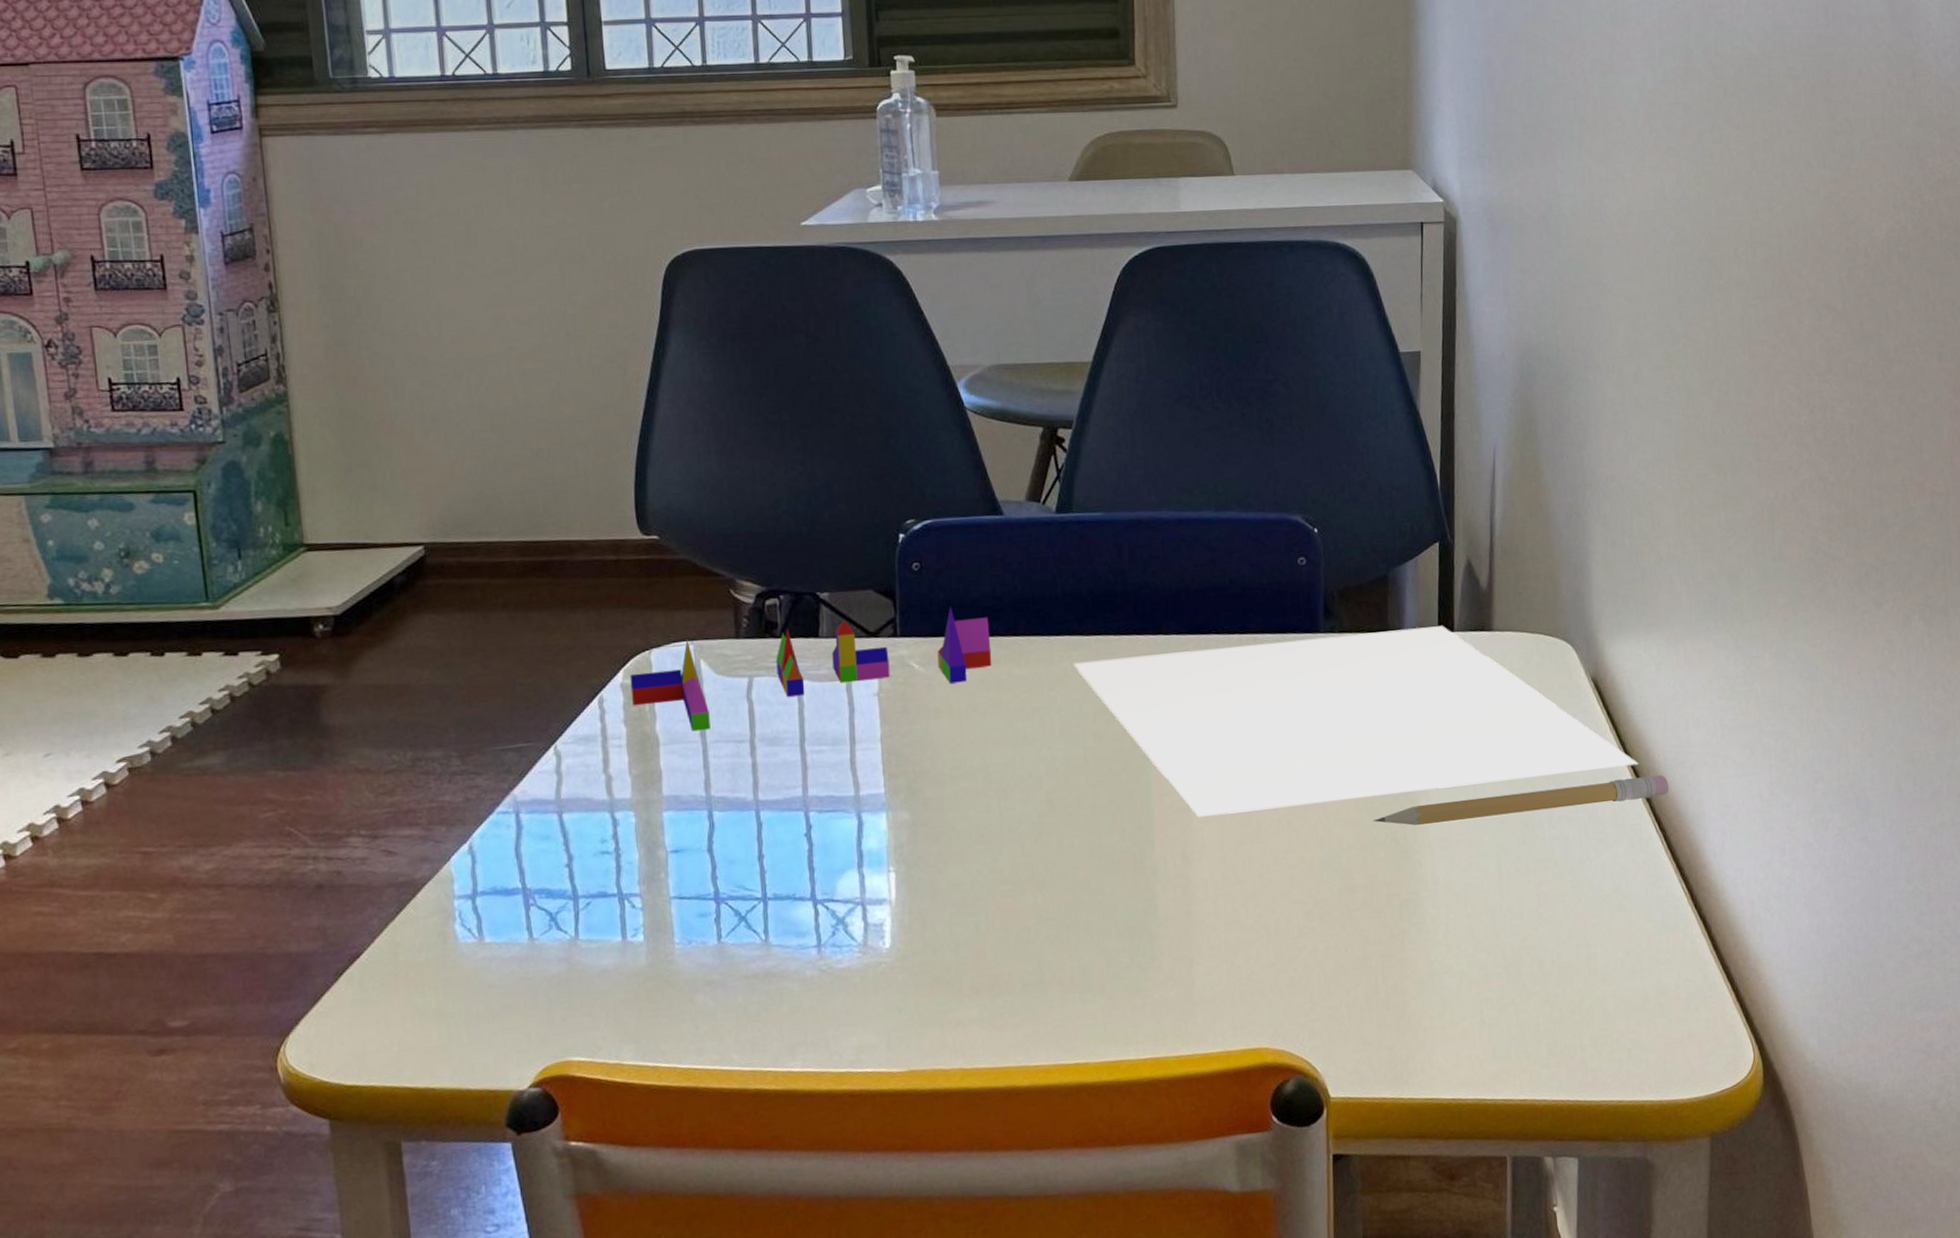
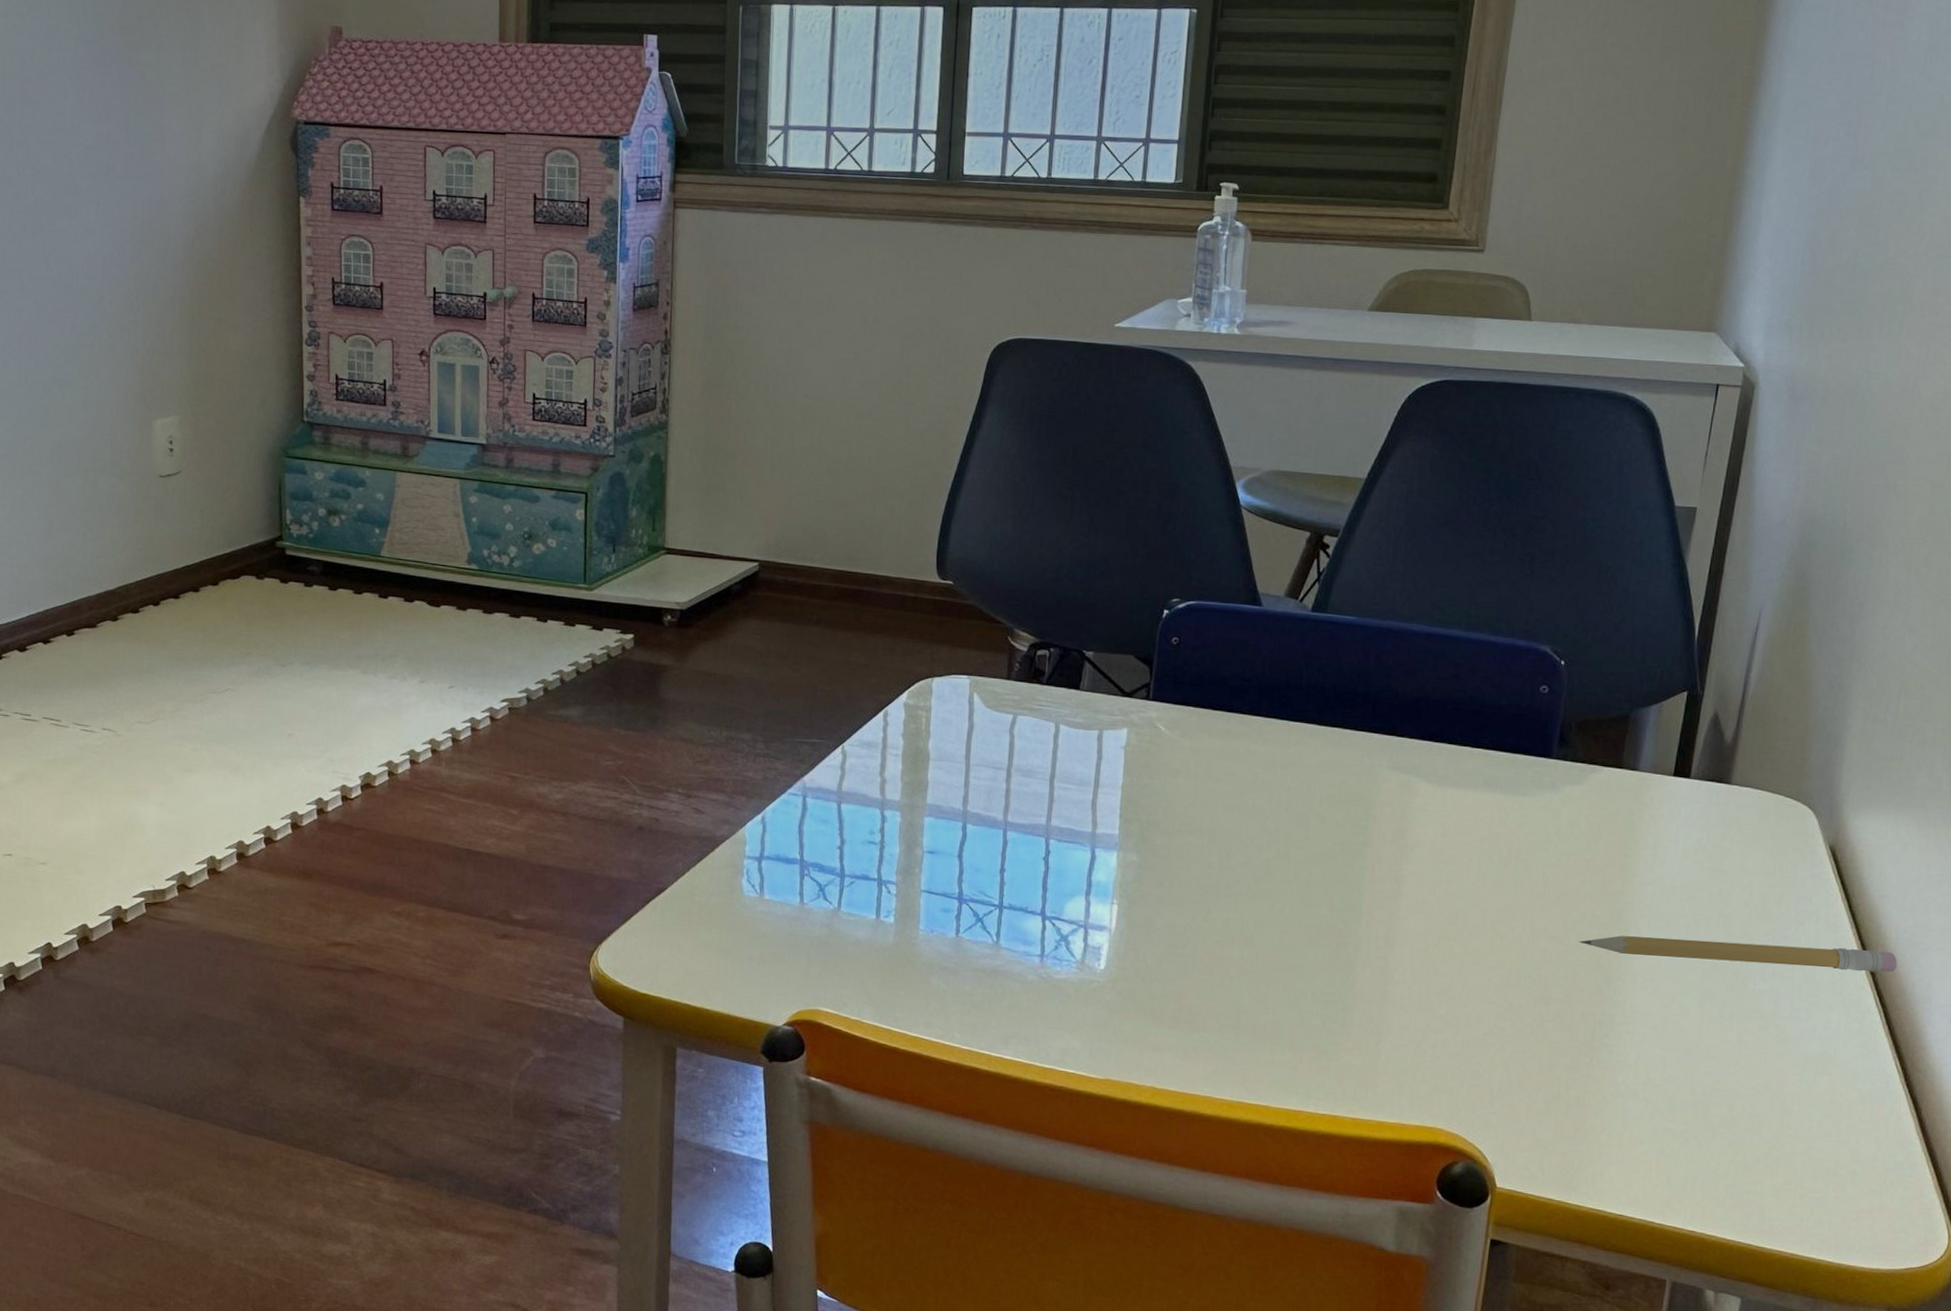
toy blocks: present [629,606,992,732] -> none [911,673,1234,754]
paper sheet: present [1074,626,1639,817] -> none [1308,749,1868,938]

